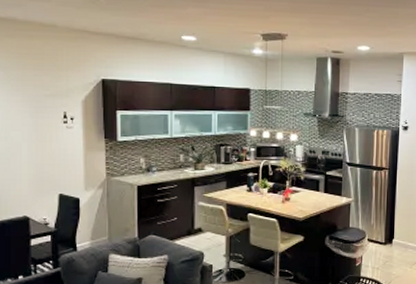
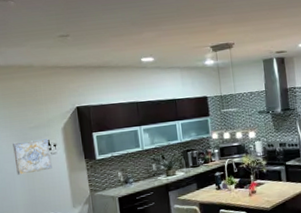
wall art: none [23,109,66,146] -> present [13,139,52,175]

